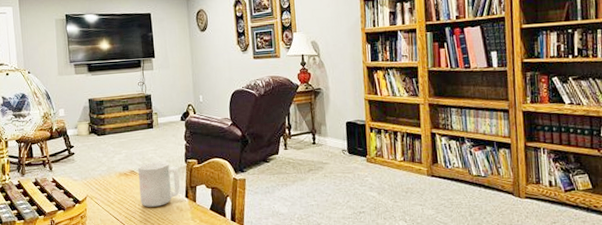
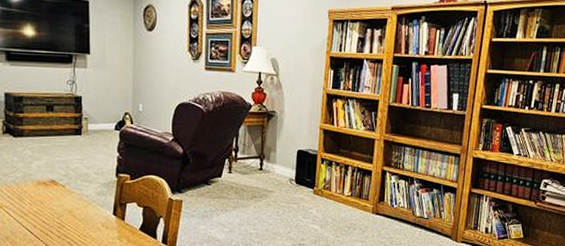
mug: present [138,161,180,207] -> none [60,172,108,222]

